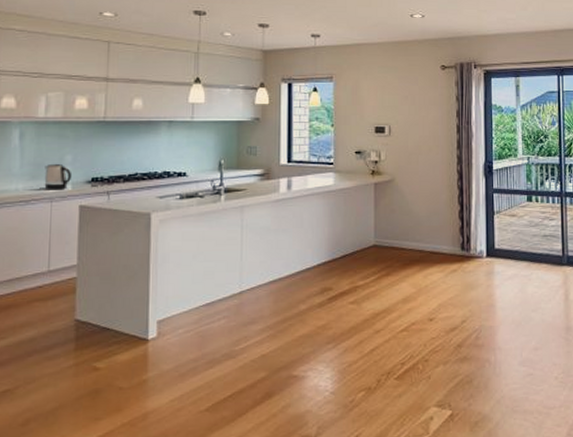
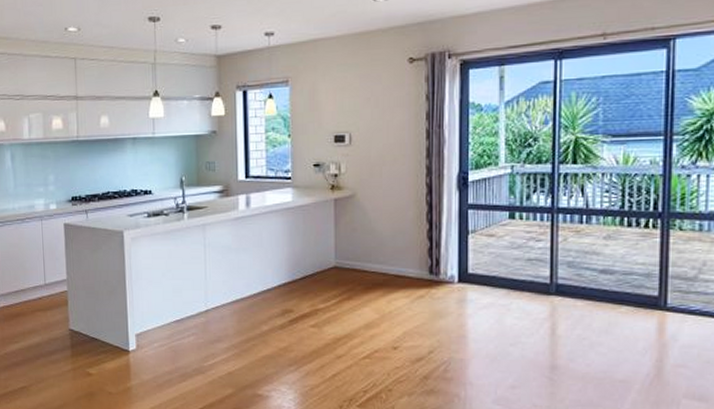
kettle: present [44,163,72,190] -> none [33,183,56,209]

